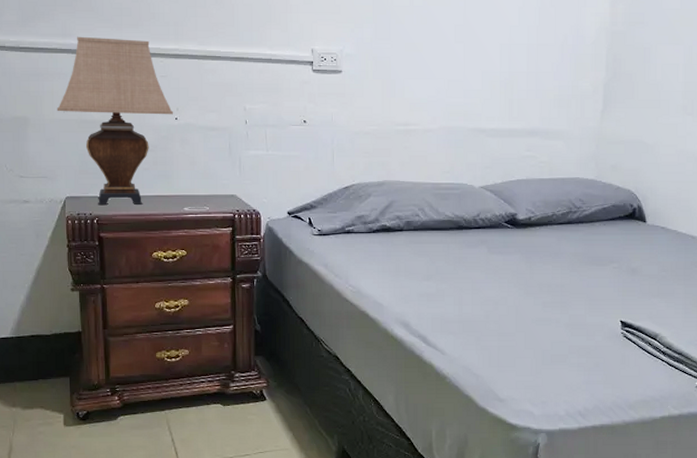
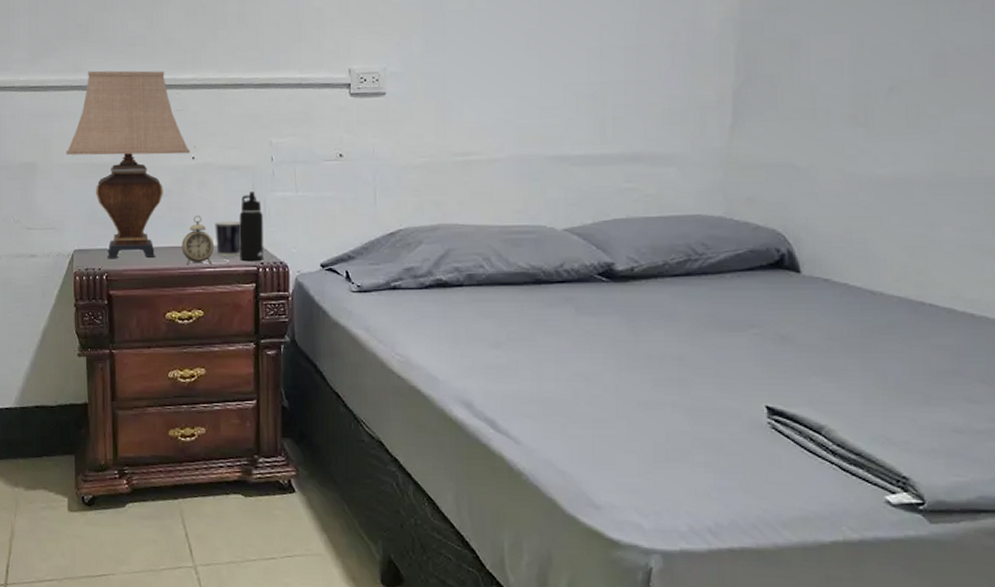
alarm clock: none [166,169,196,211] -> present [181,216,215,265]
mug: none [196,174,219,206] -> present [215,220,241,258]
water bottle: none [218,149,239,209] -> present [239,191,263,262]

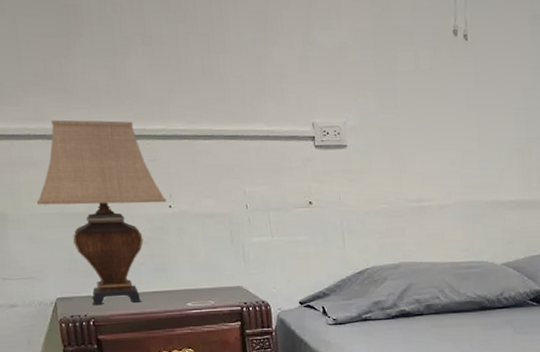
alarm clock: present [181,216,215,265] -> none [166,261,199,308]
mug: present [215,220,241,258] -> none [197,265,225,300]
water bottle: present [239,191,263,262] -> none [220,236,246,302]

